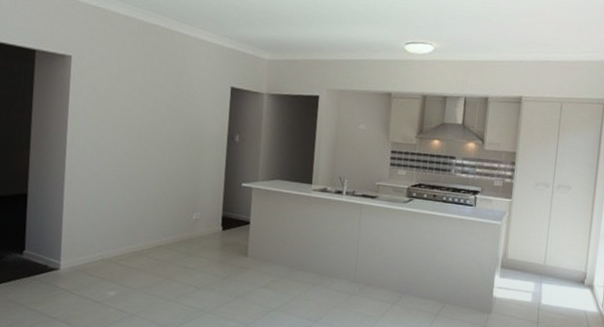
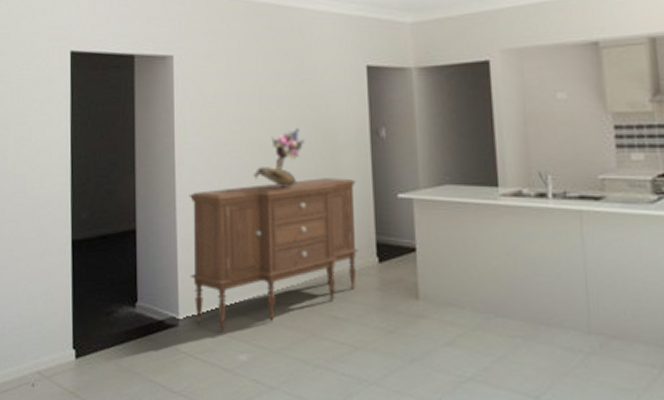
sideboard: none [73,166,213,274] -> present [189,178,358,331]
bouquet: none [132,127,177,172] -> present [252,127,305,188]

